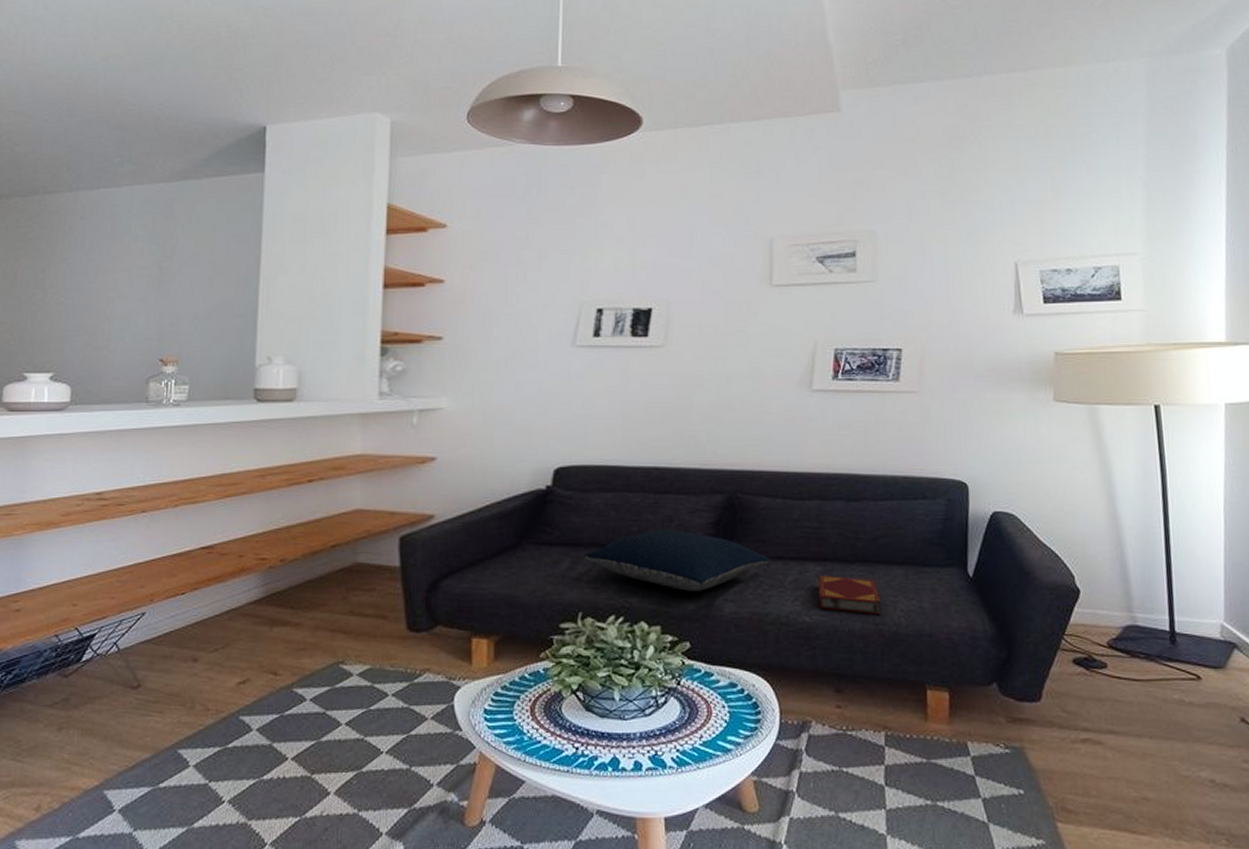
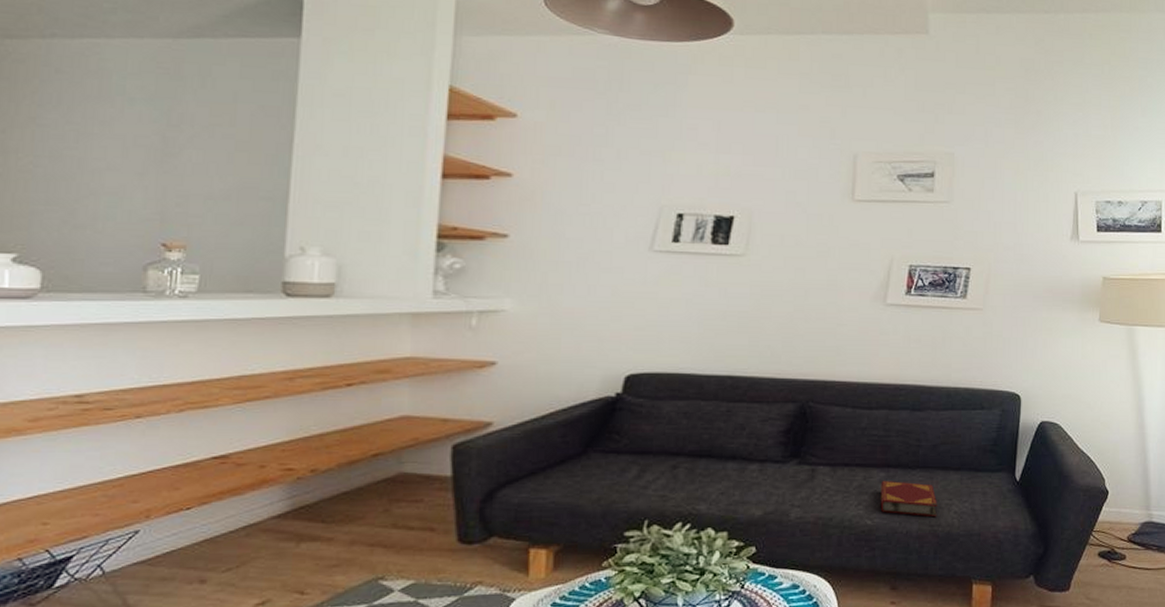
pillow: present [584,528,771,591] -> none [652,436,838,498]

